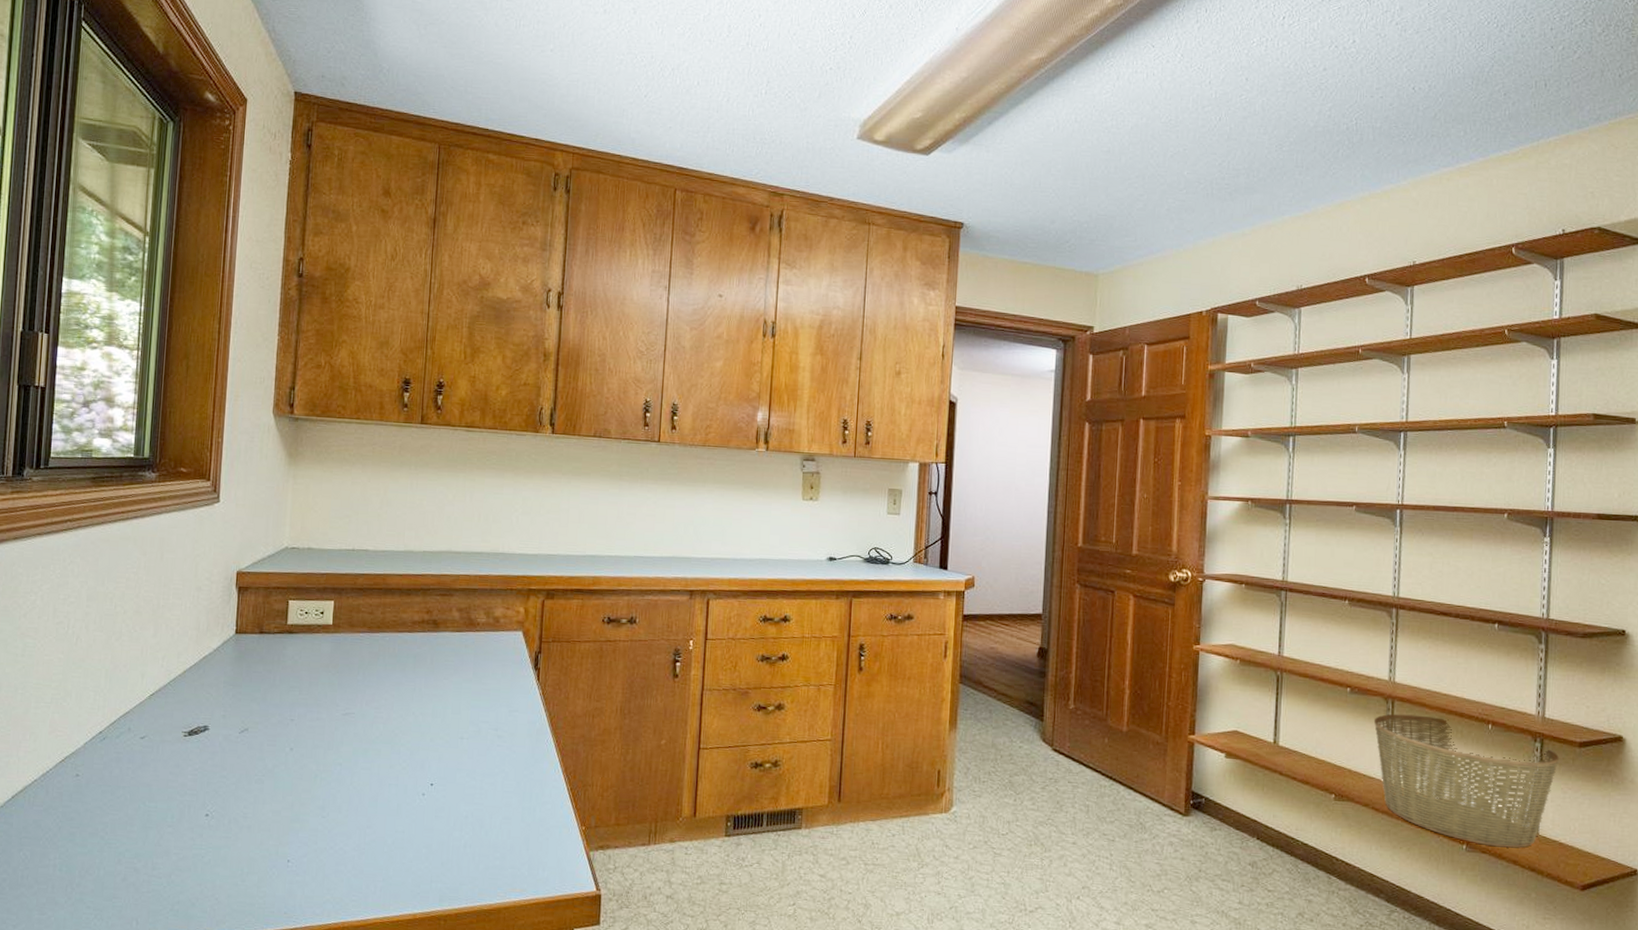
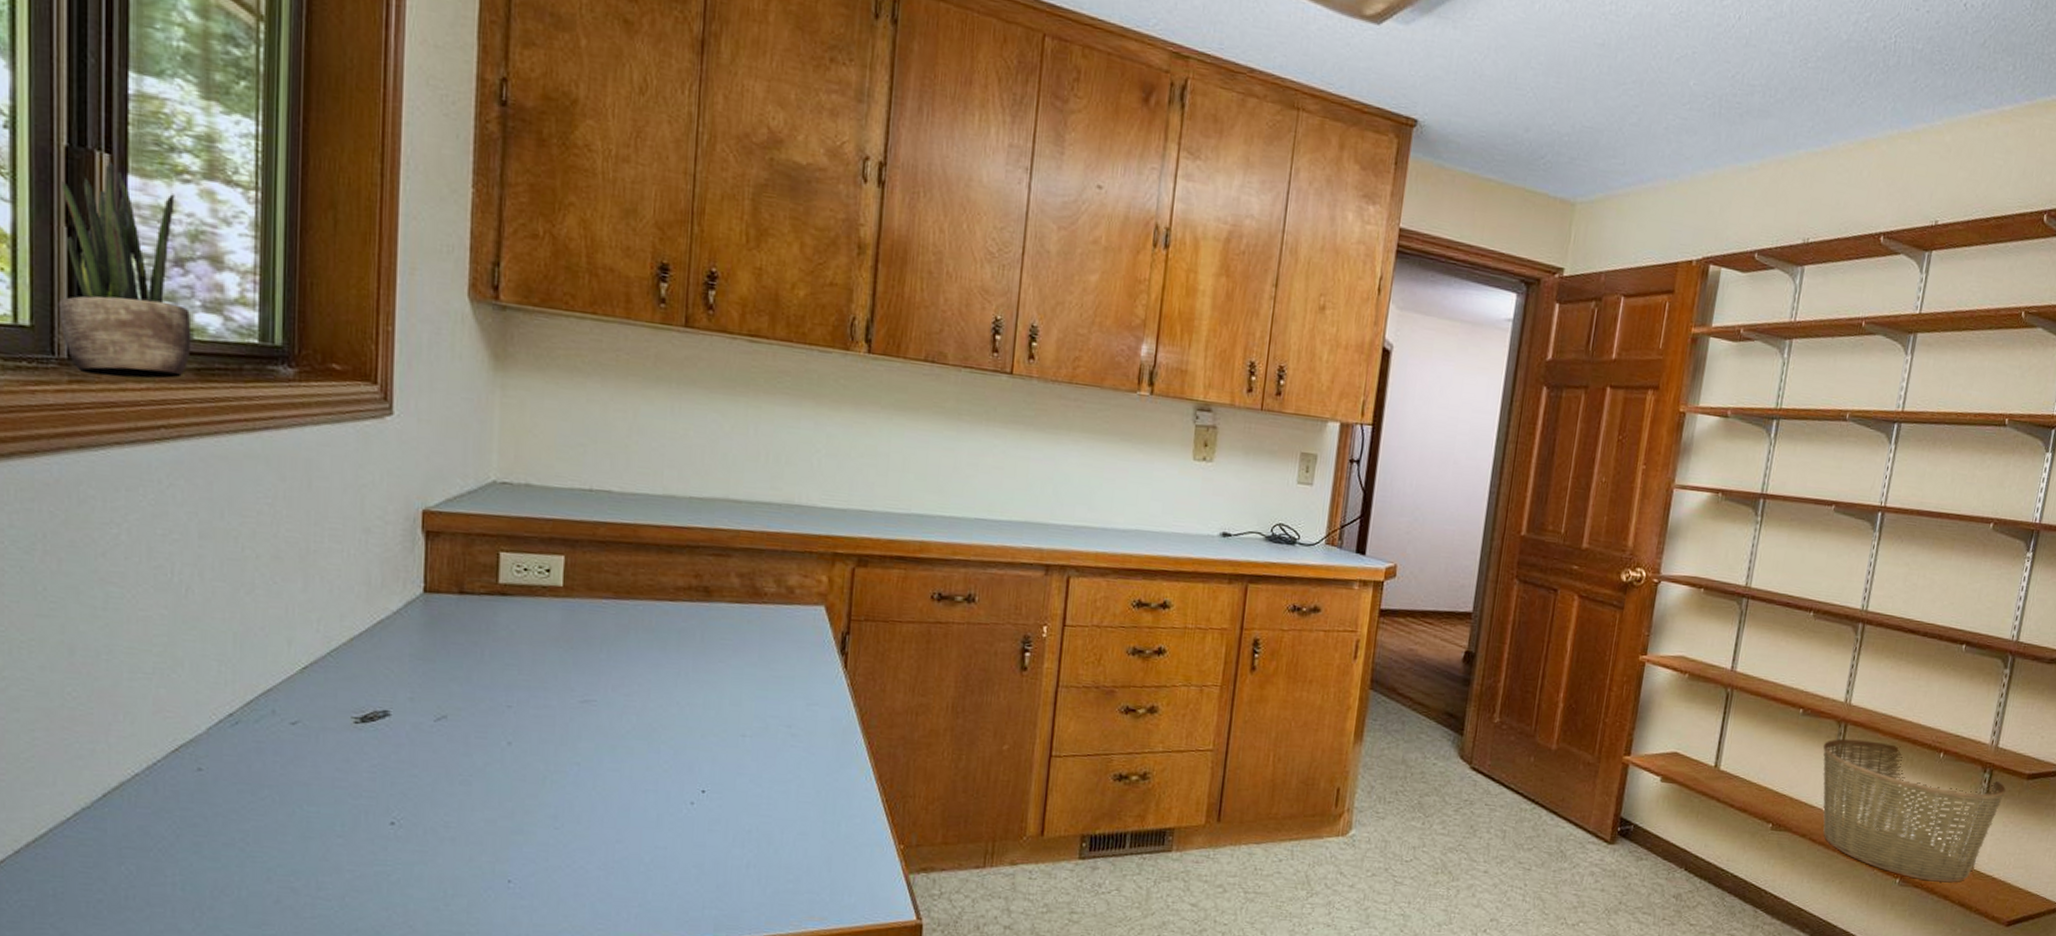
potted plant: none [8,339,91,488] -> present [58,161,192,379]

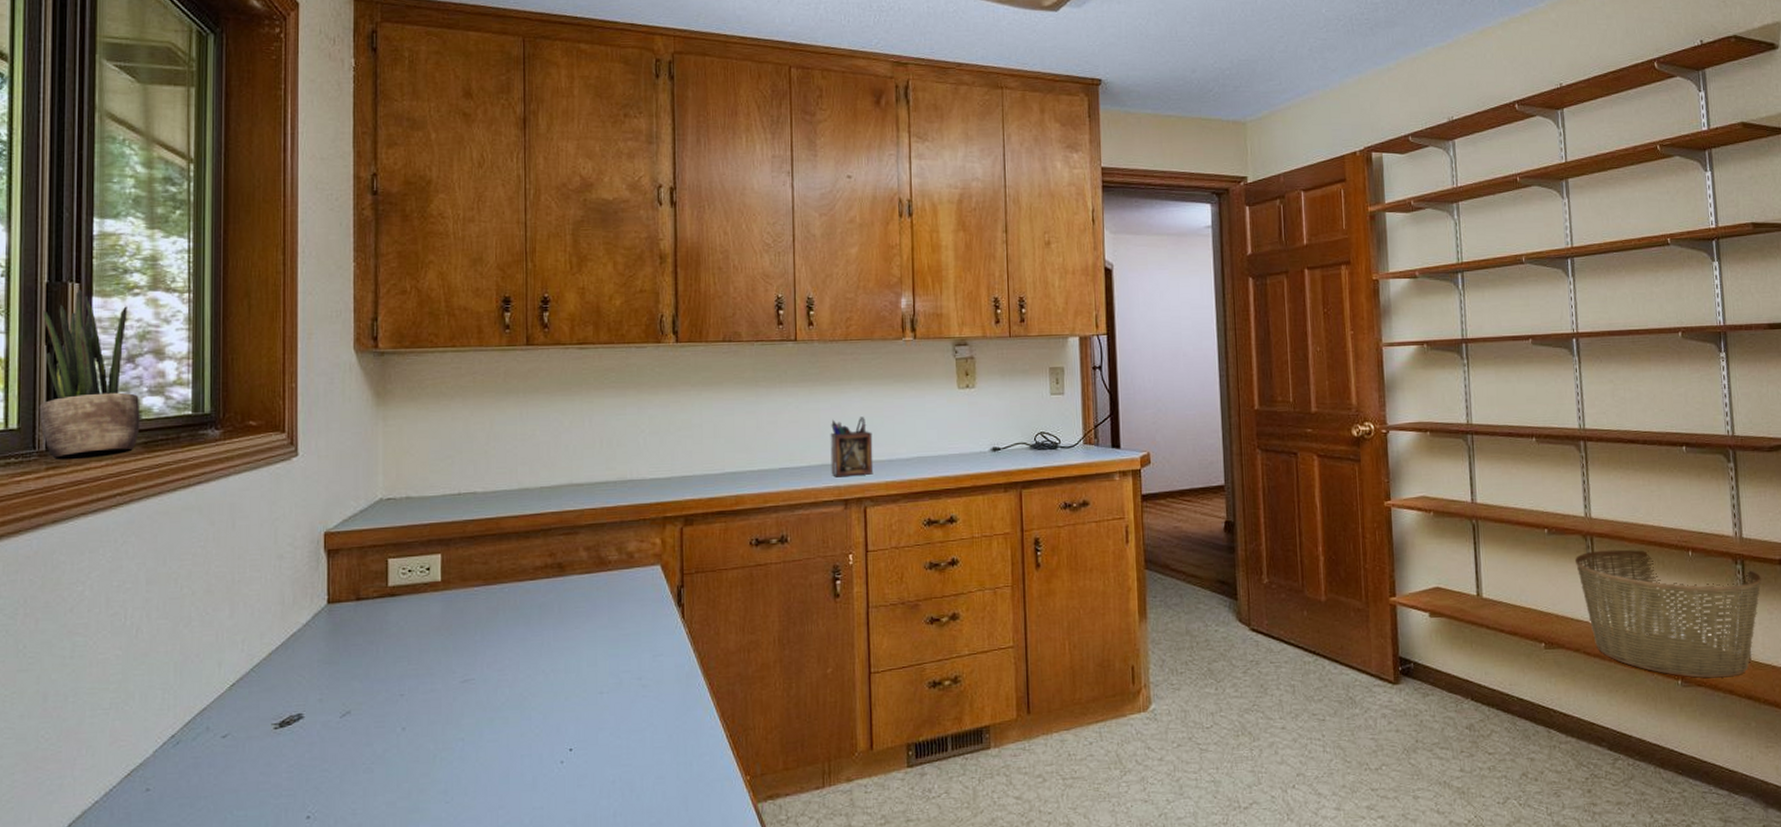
desk organizer: none [1034,472,1088,542] -> present [830,417,874,477]

